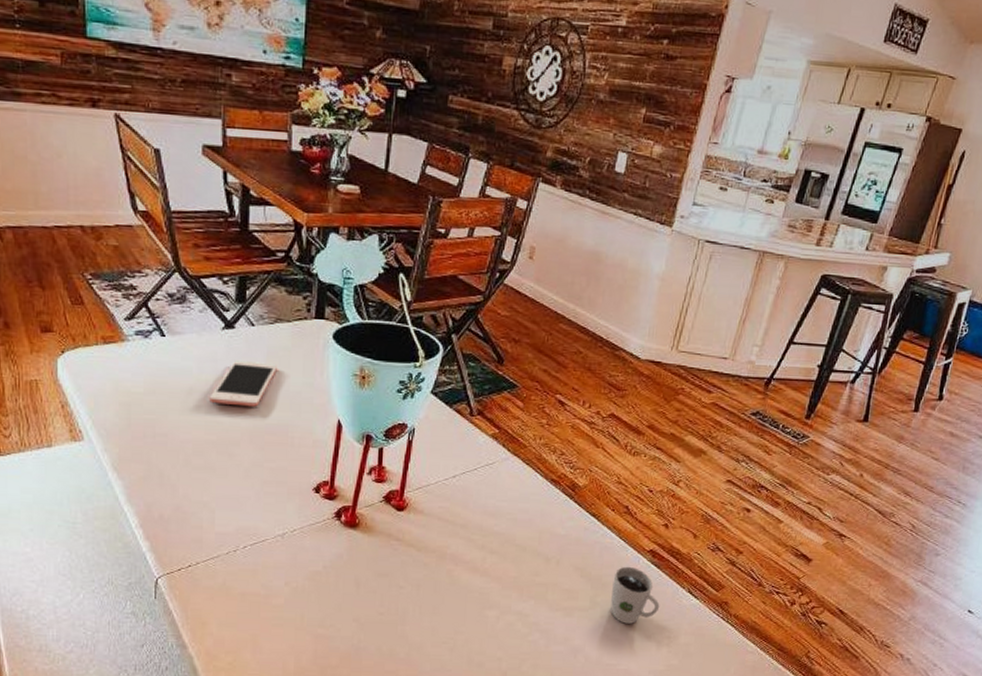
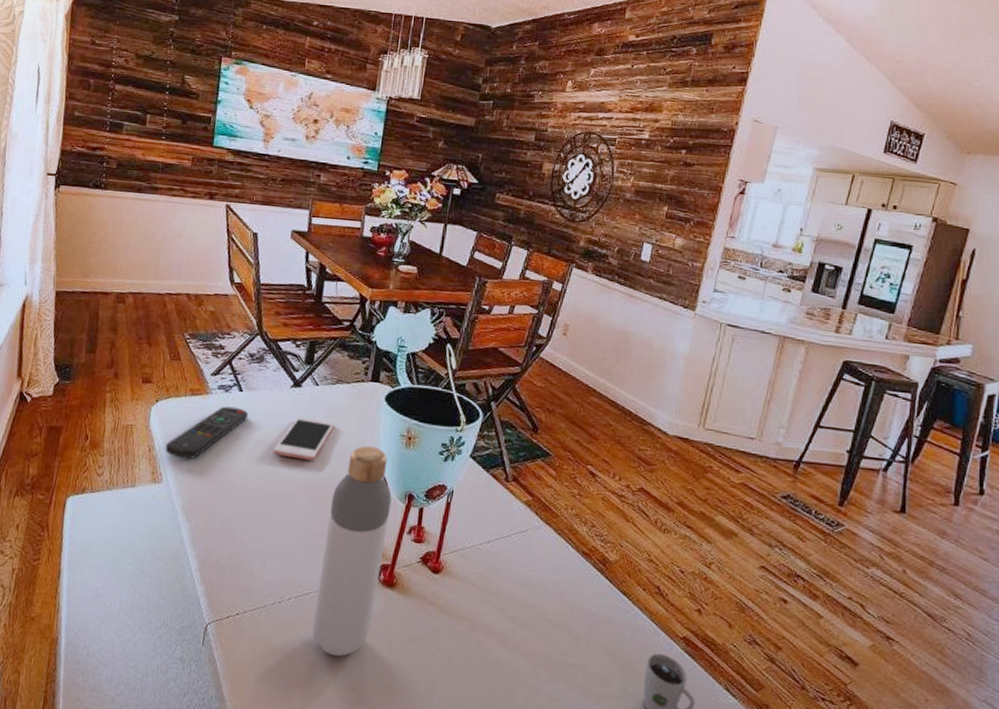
remote control: none [81,354,174,414] -> present [165,406,248,459]
bottle: none [273,388,348,597] -> present [312,446,392,657]

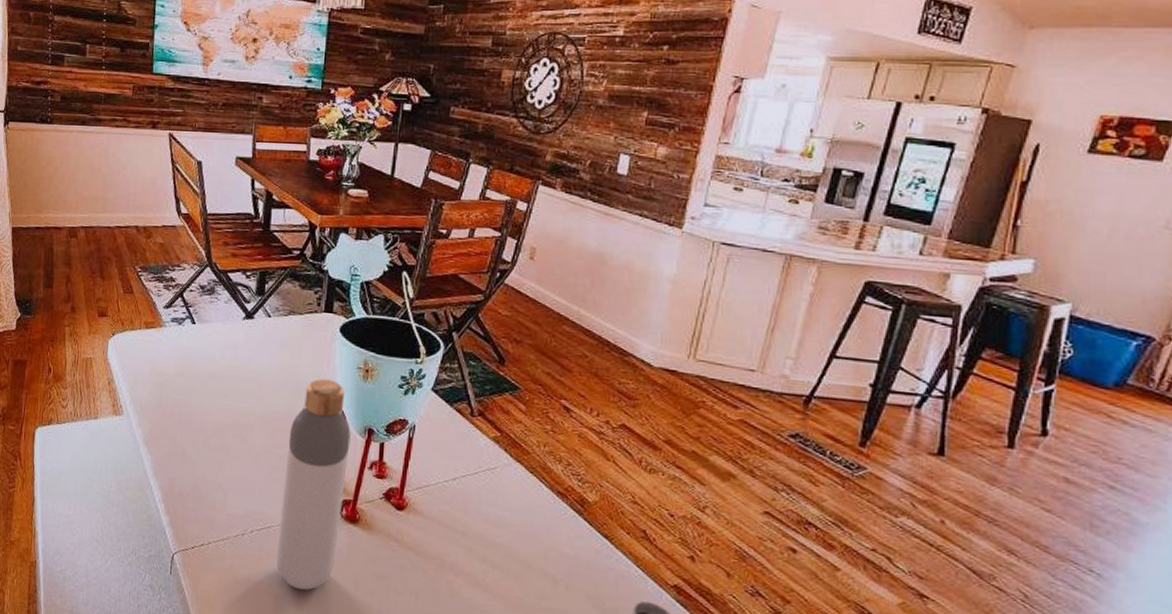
remote control: present [165,406,248,459] -> none [124,339,202,392]
cell phone: present [273,415,335,461] -> none [228,348,289,394]

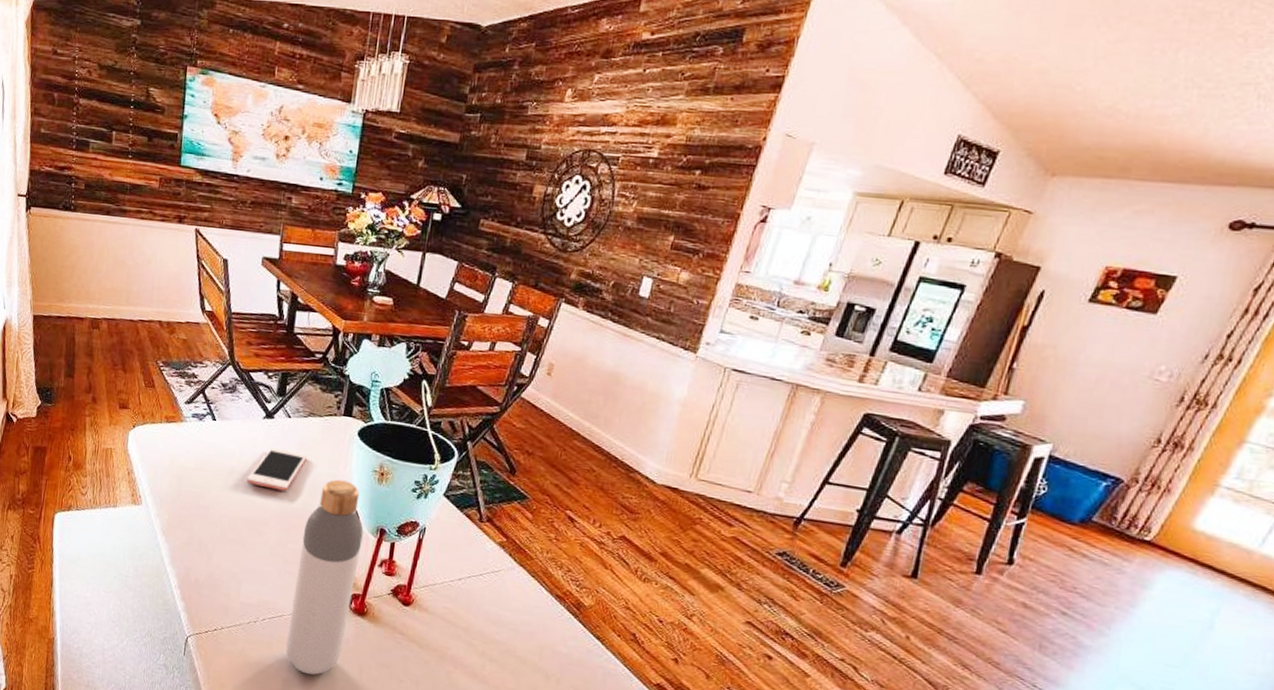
cell phone: none [228,348,289,394] -> present [246,446,307,491]

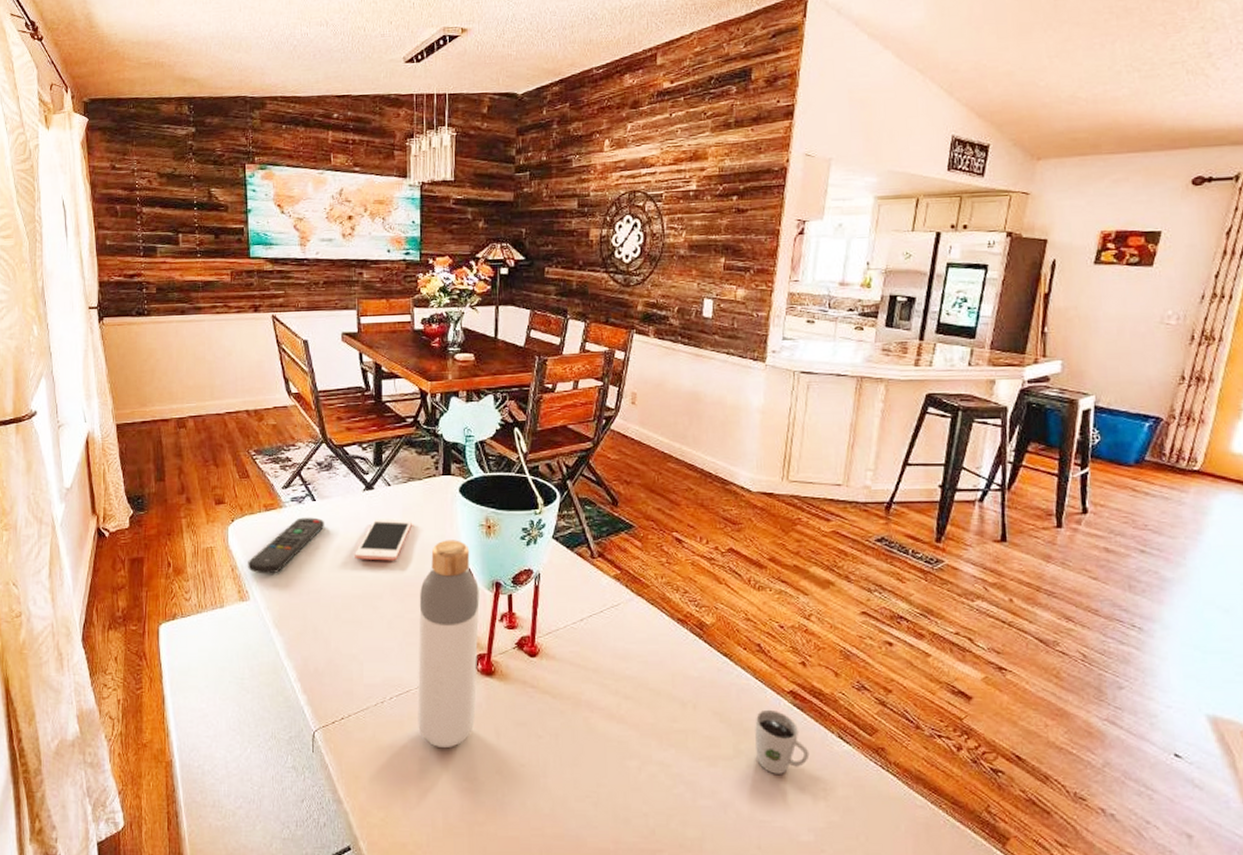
remote control: none [143,434,222,484] -> present [248,517,324,574]

